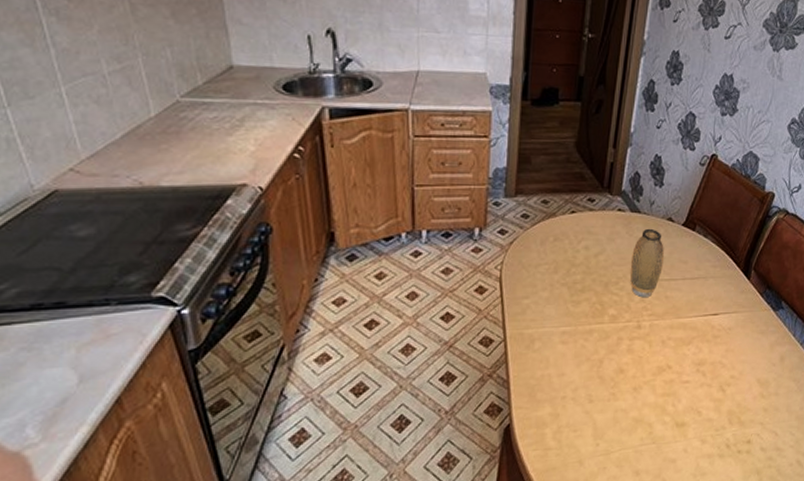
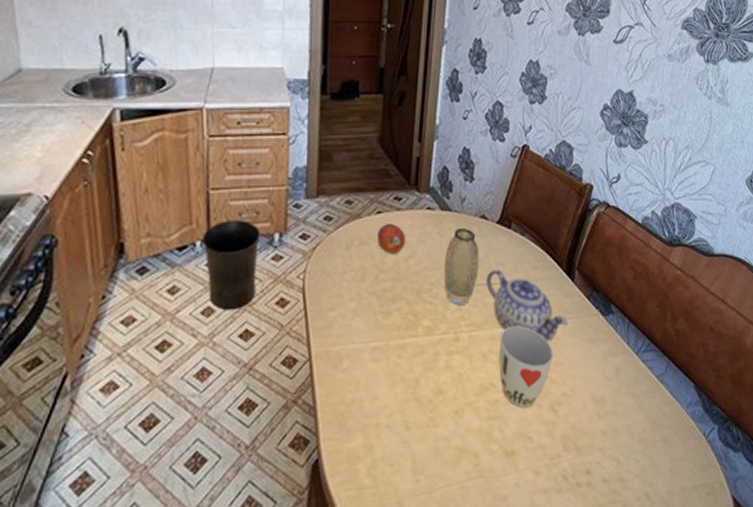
waste bin: none [408,215,462,296] -> present [202,220,261,311]
fruit: none [569,223,597,250] -> present [376,224,406,254]
teapot: none [668,266,741,332] -> present [486,269,568,343]
cup: none [675,317,726,387] -> present [499,326,554,408]

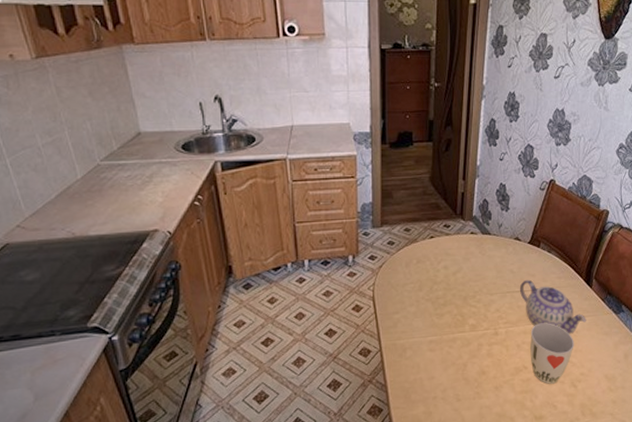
waste bin: present [202,220,261,311] -> none [292,246,338,315]
fruit: present [376,224,406,254] -> none [430,246,454,270]
vase: present [443,227,480,306] -> none [485,247,515,308]

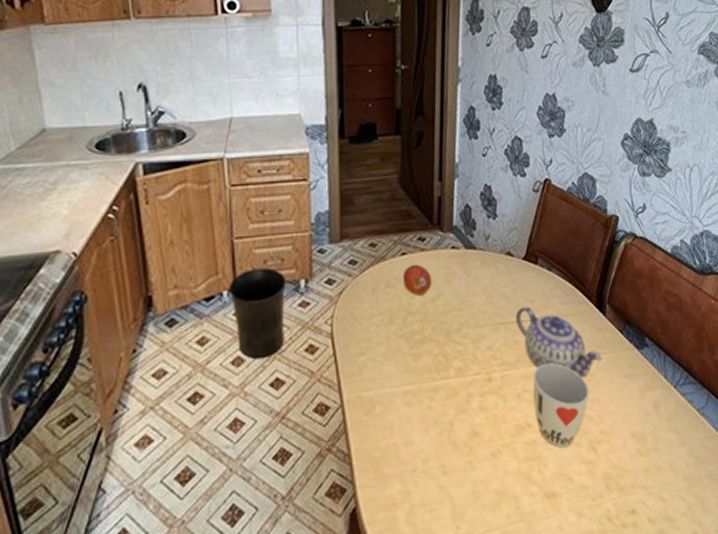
waste bin: none [292,246,338,315] -> present [229,268,287,360]
fruit: none [430,246,454,270] -> present [402,265,432,296]

